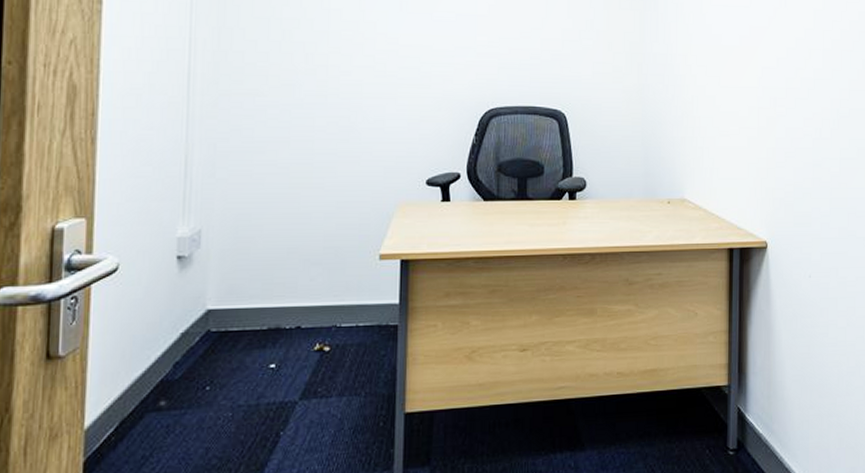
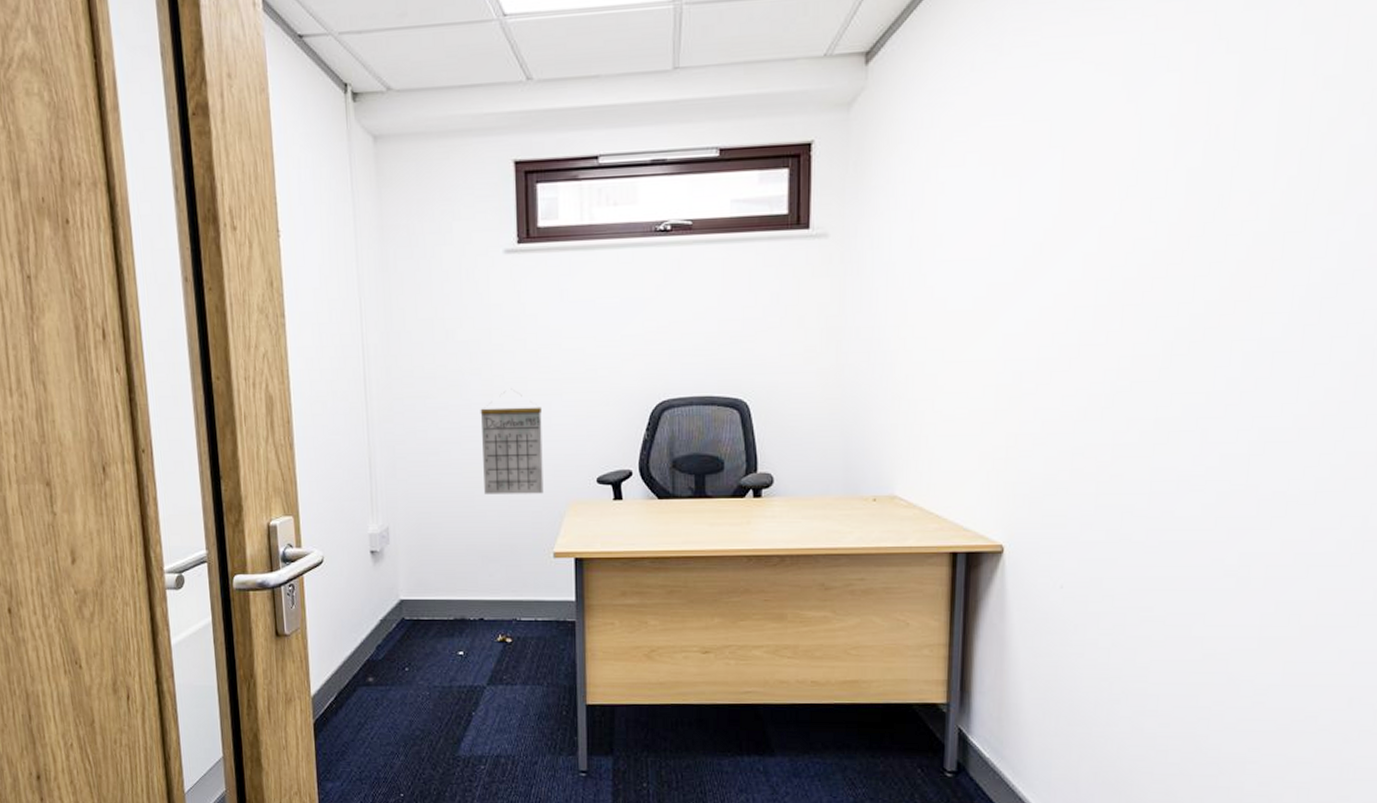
calendar: none [311,90,375,195] -> present [480,388,544,494]

